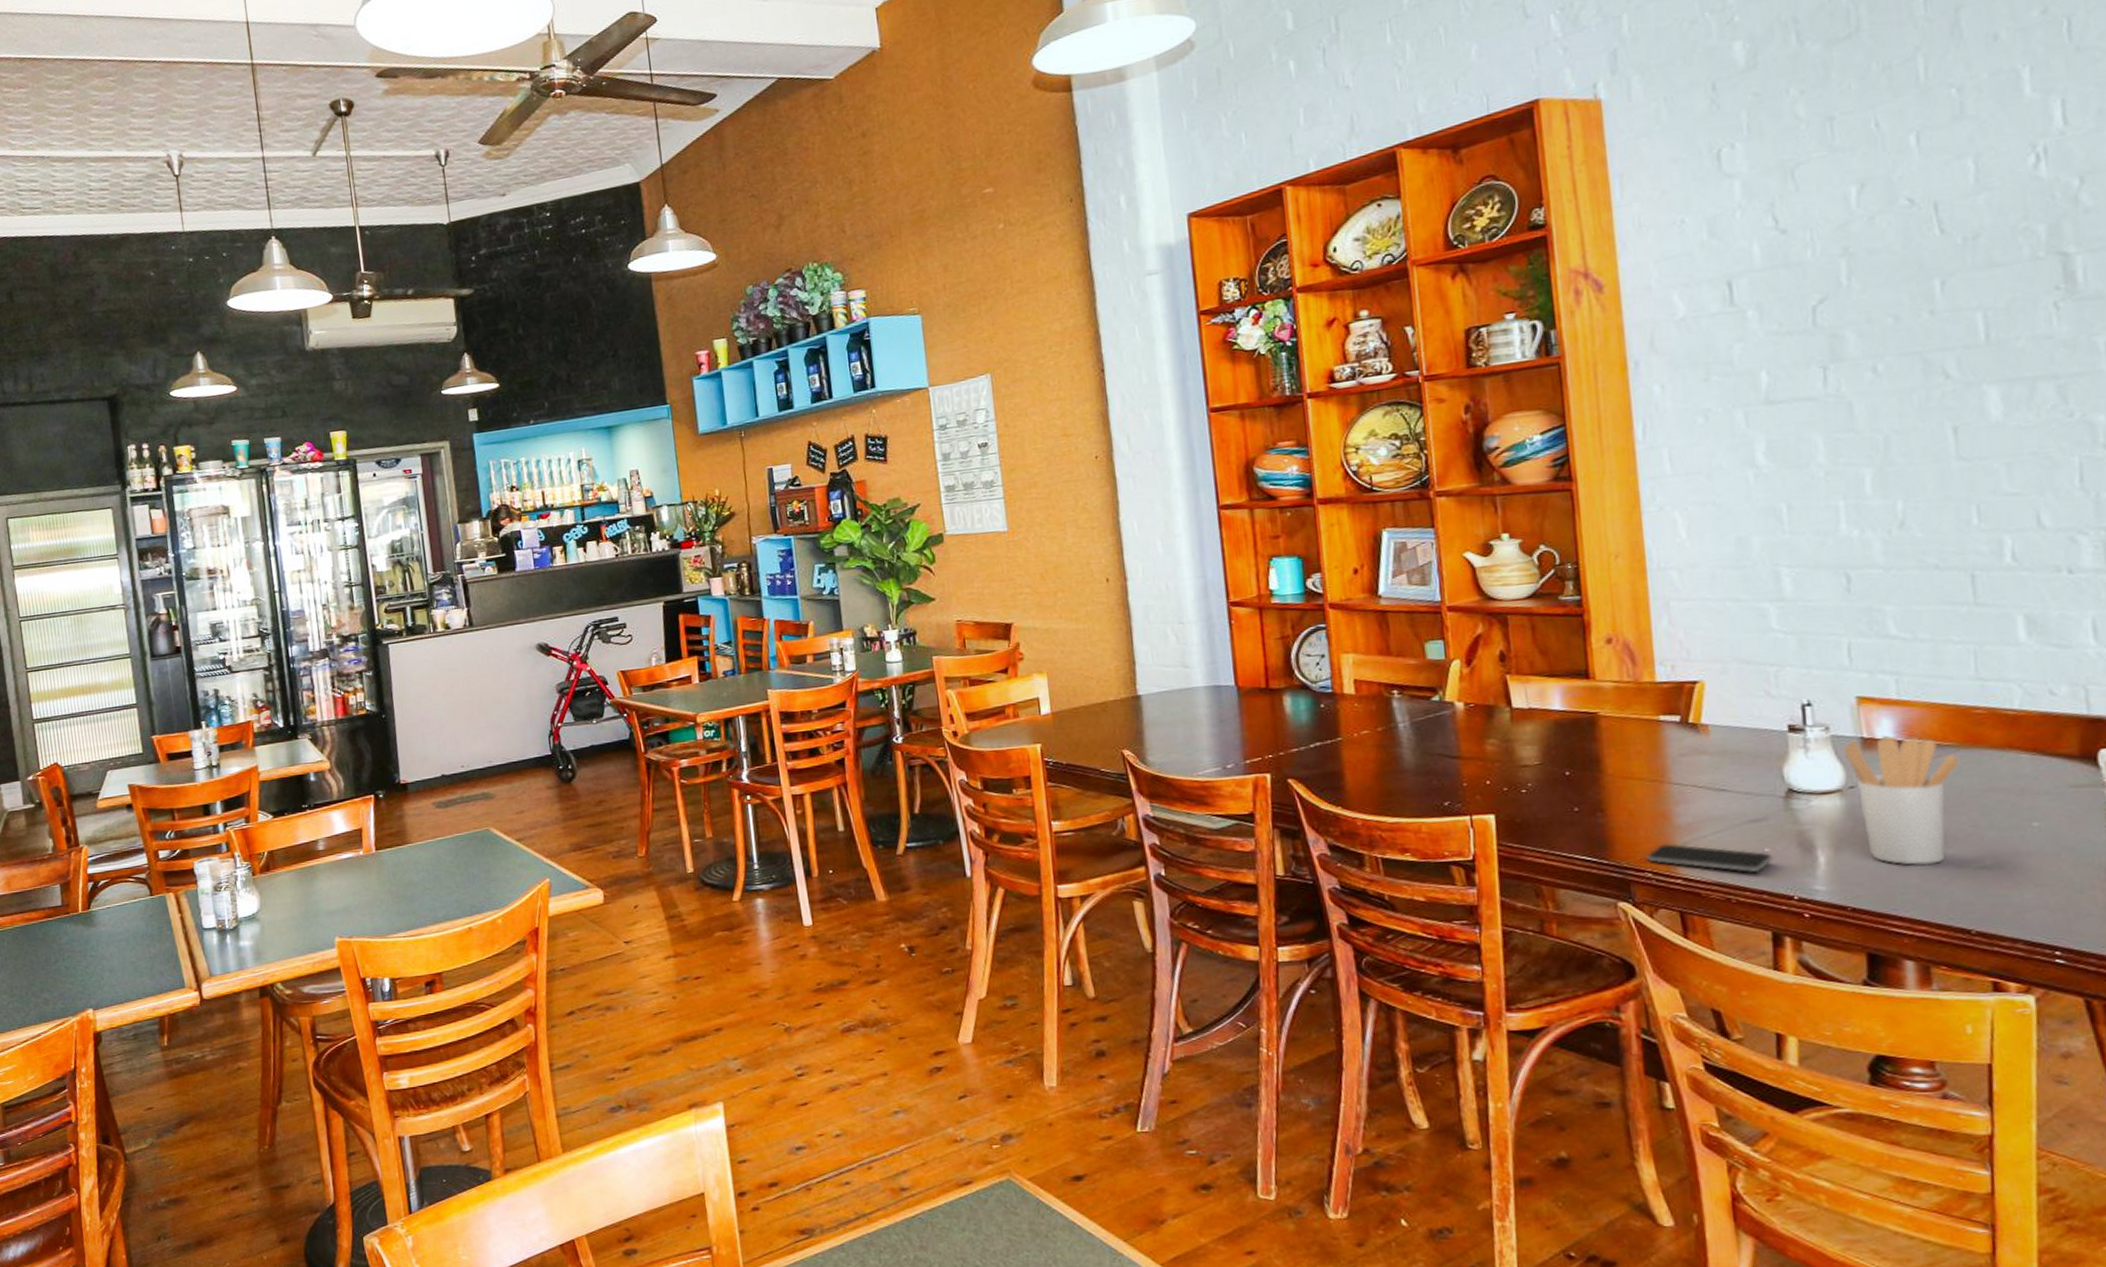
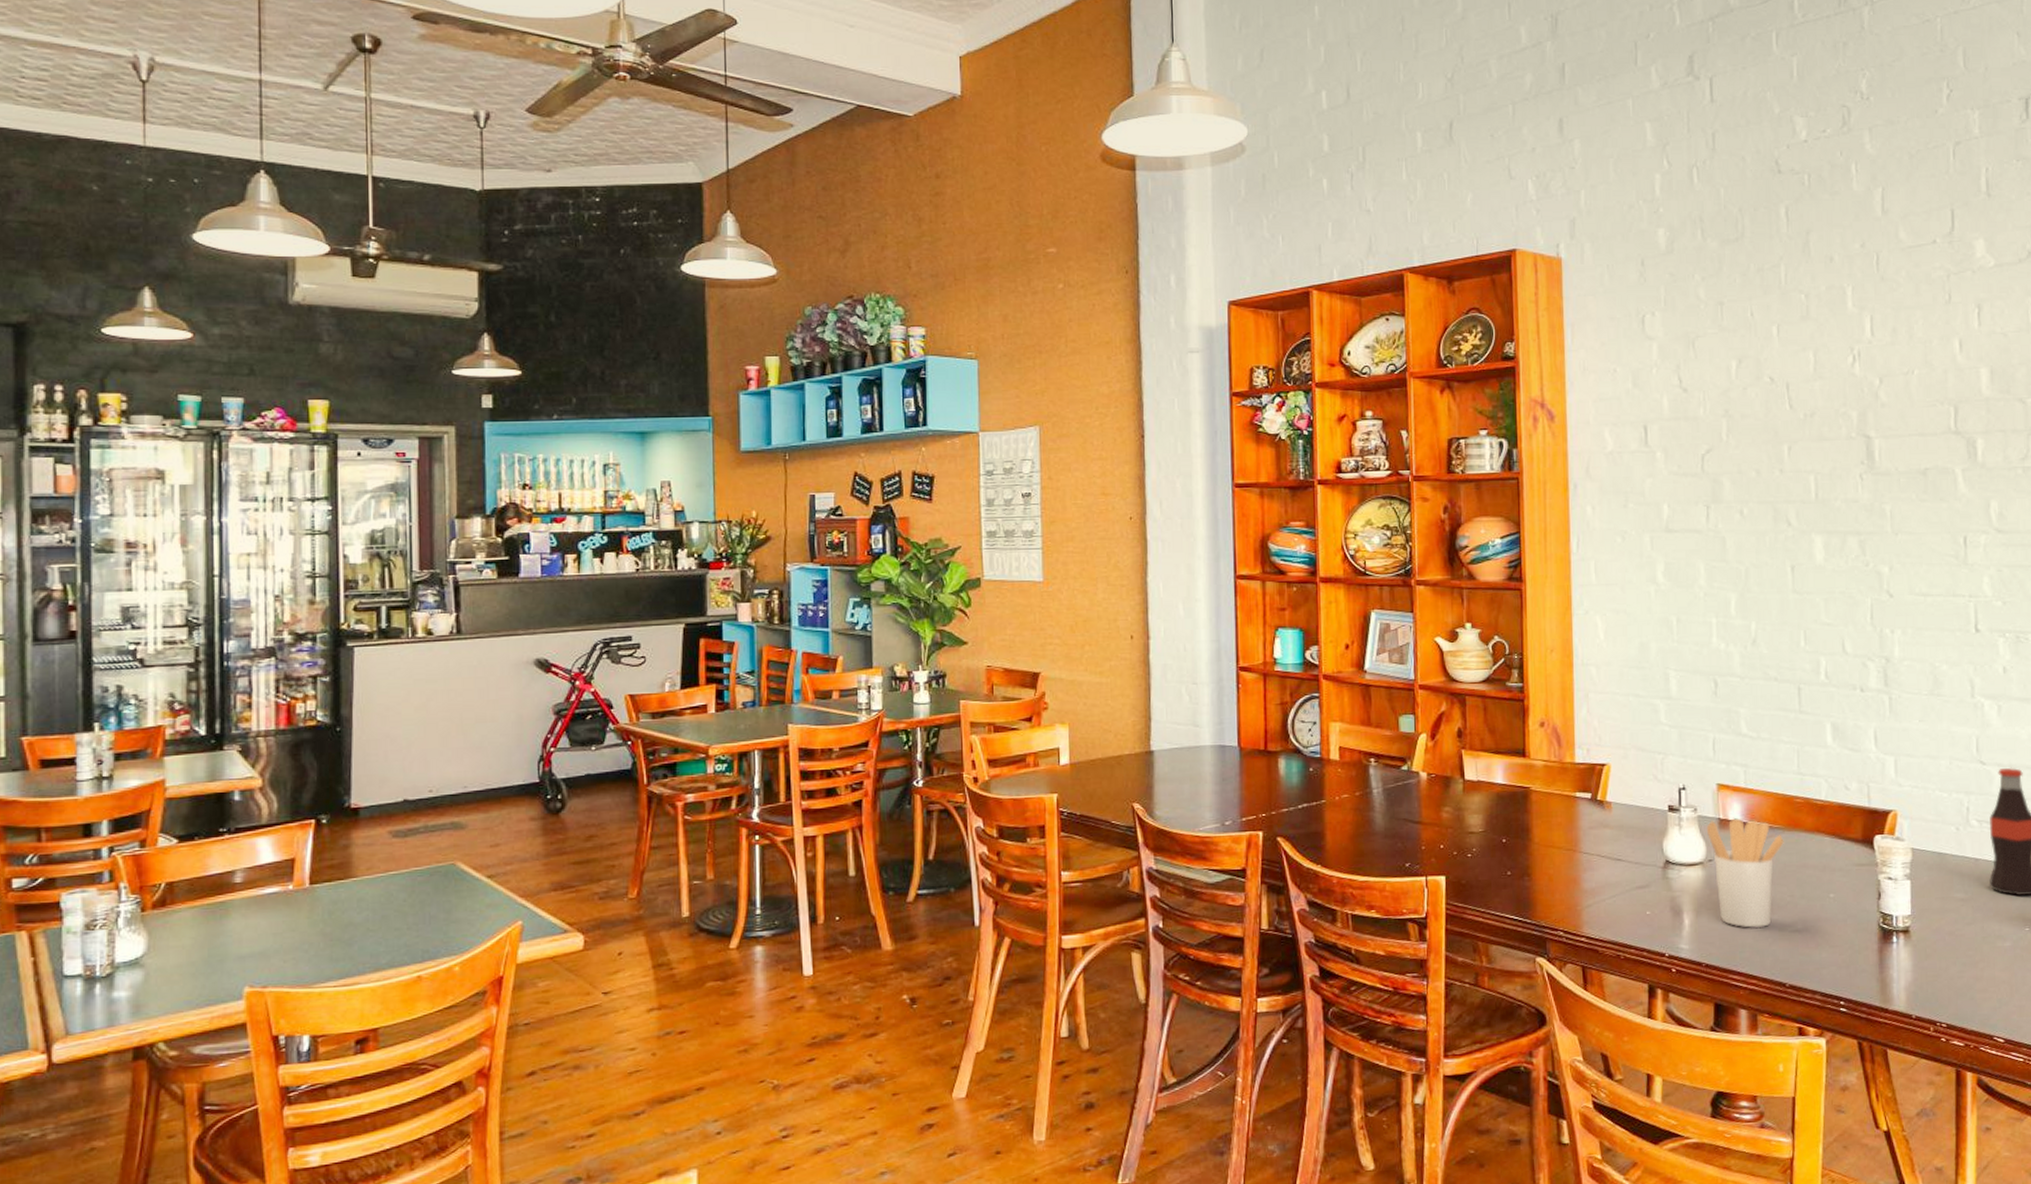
smartphone: present [1646,843,1773,873] -> none [1560,905,1652,933]

